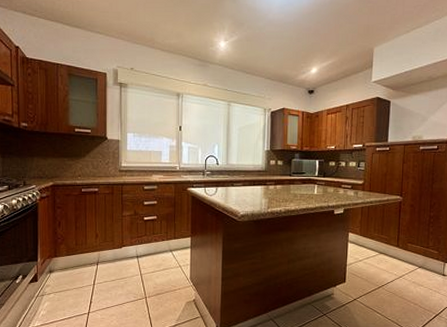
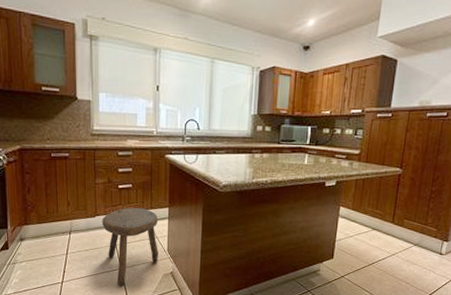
stool: none [128,237,182,315] -> present [102,207,159,286]

